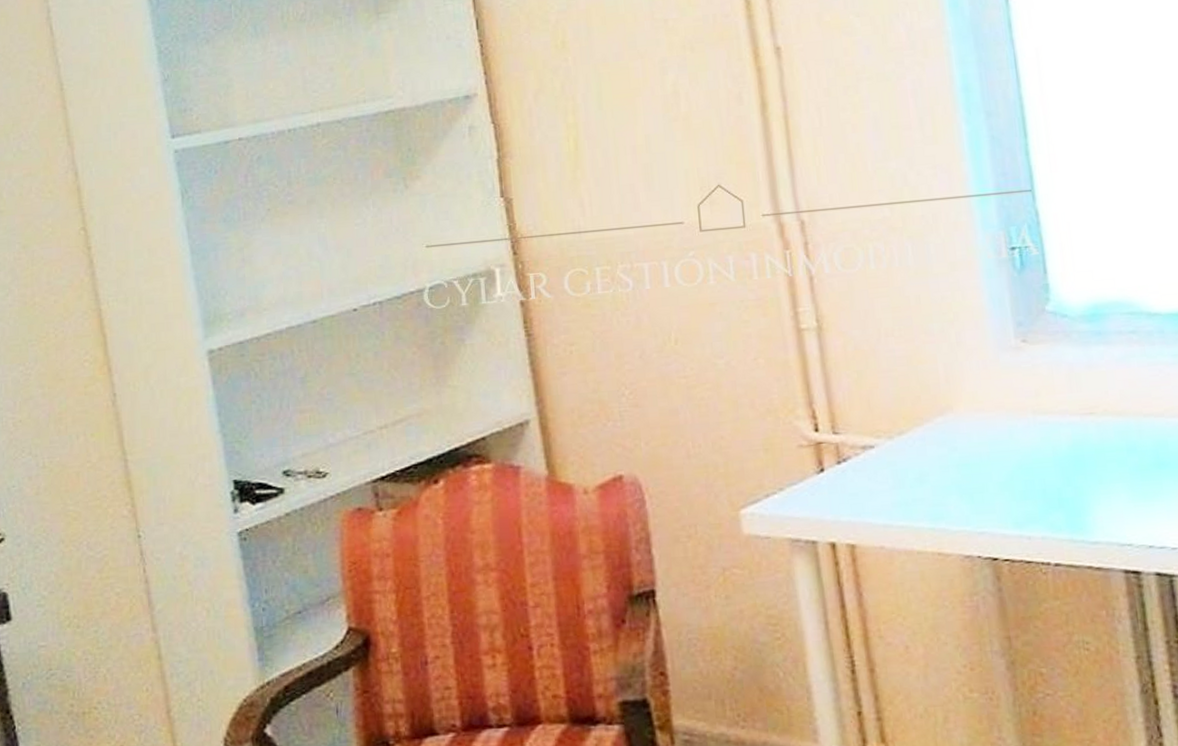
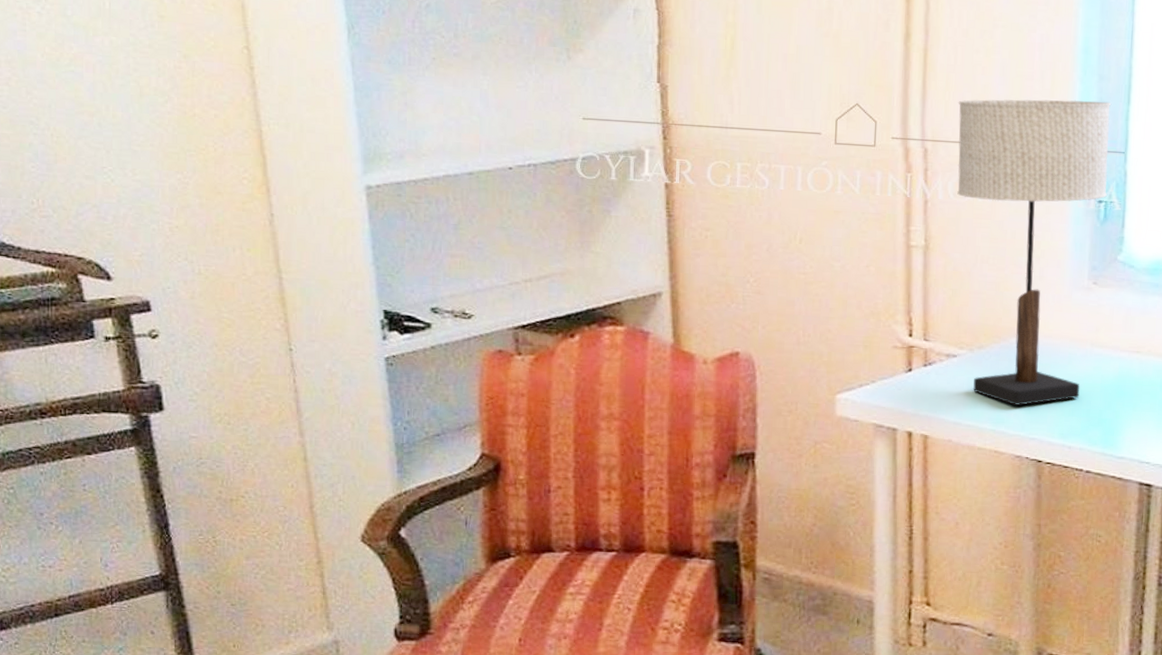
table lamp: none [830,138,1030,496] -> present [957,99,1112,406]

